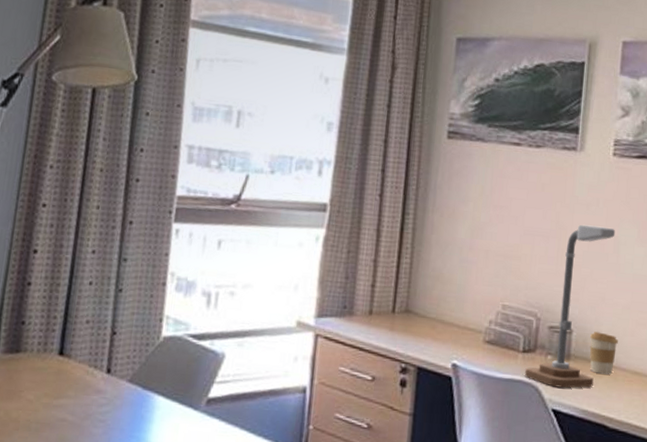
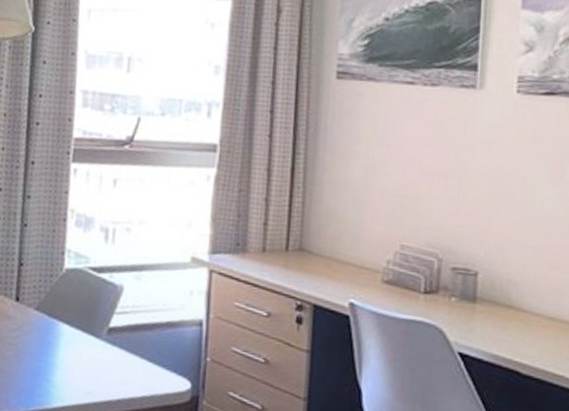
desk lamp: present [525,224,616,388] -> none [427,164,523,332]
coffee cup: present [589,331,618,375] -> none [498,274,530,319]

